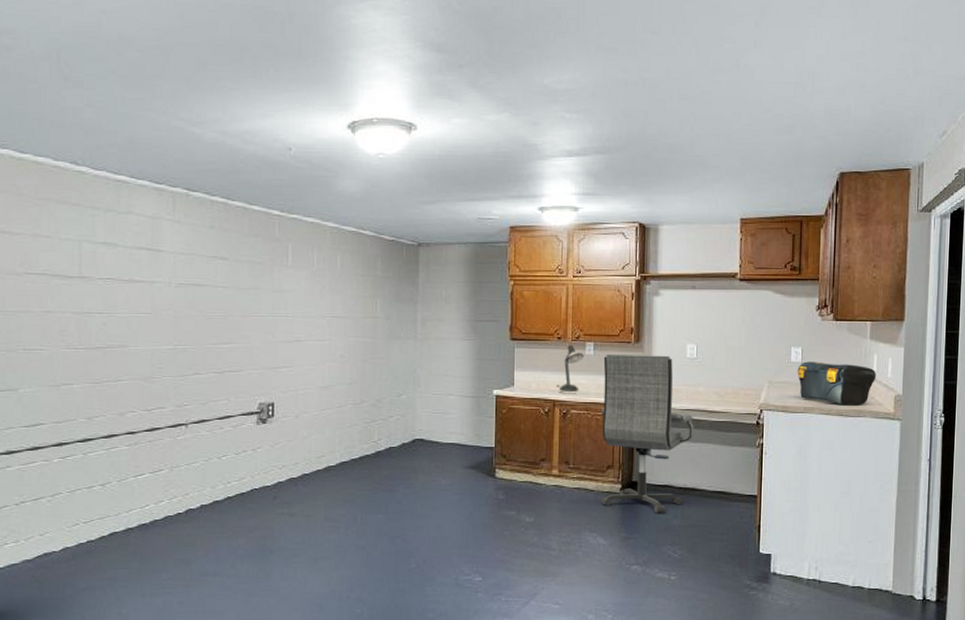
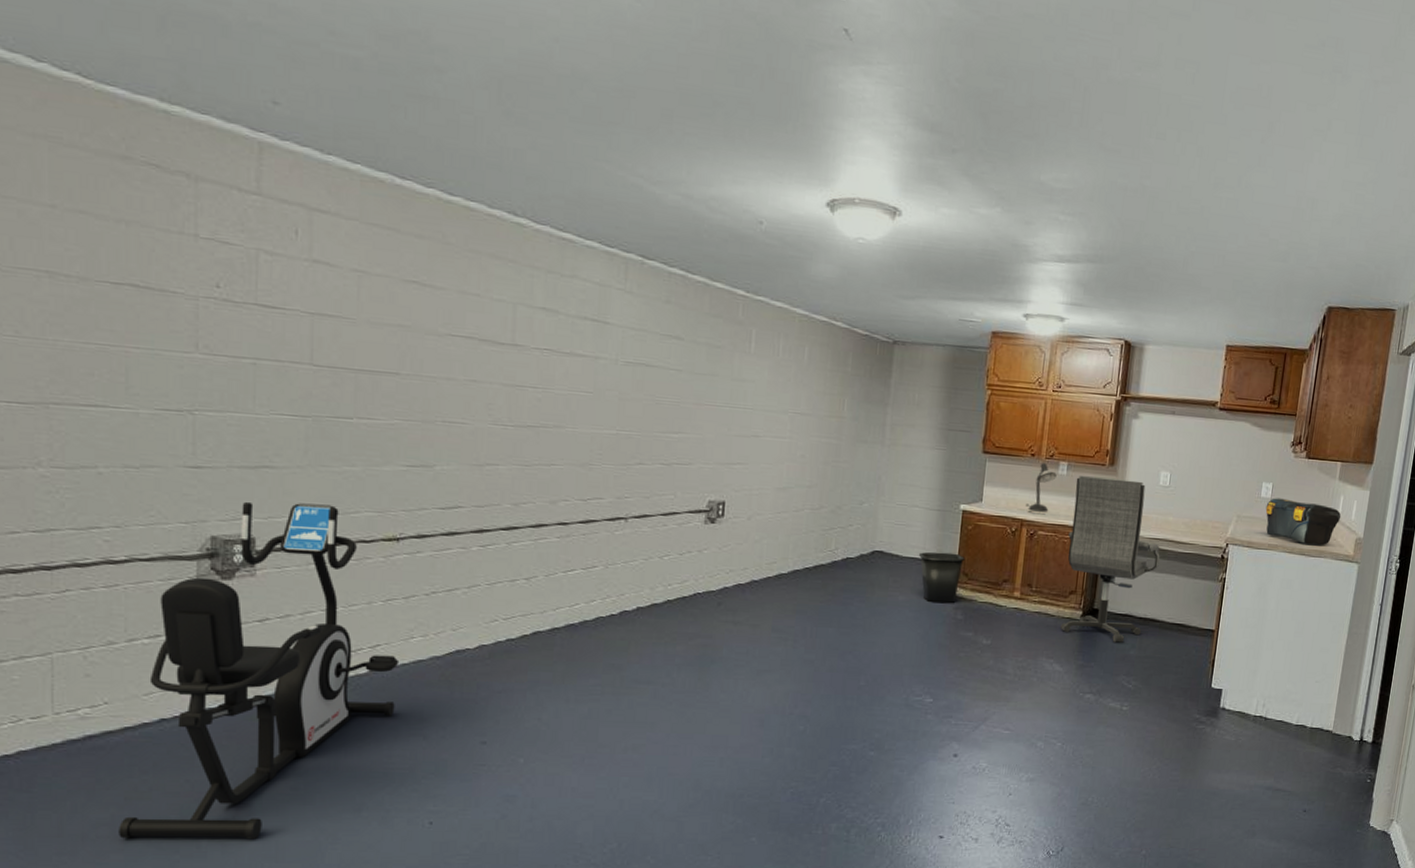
waste bin: none [457,436,503,485] -> present [918,552,966,603]

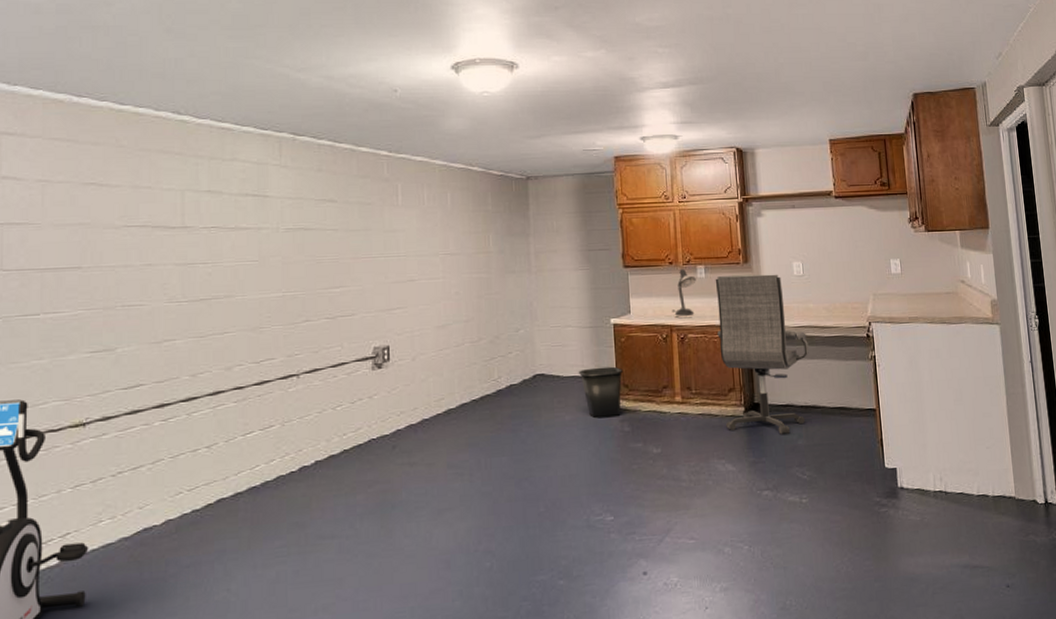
toolbox: present [1265,498,1341,546] -> none [898,272,972,314]

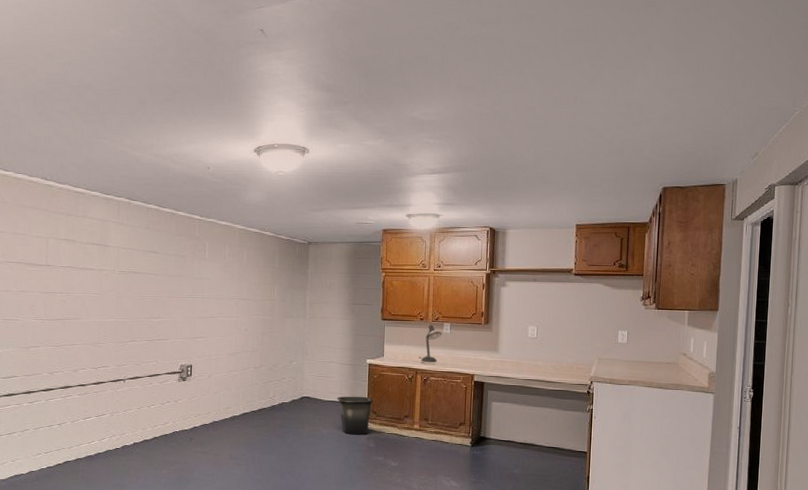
office chair: present [715,274,809,434] -> none [454,332,534,463]

